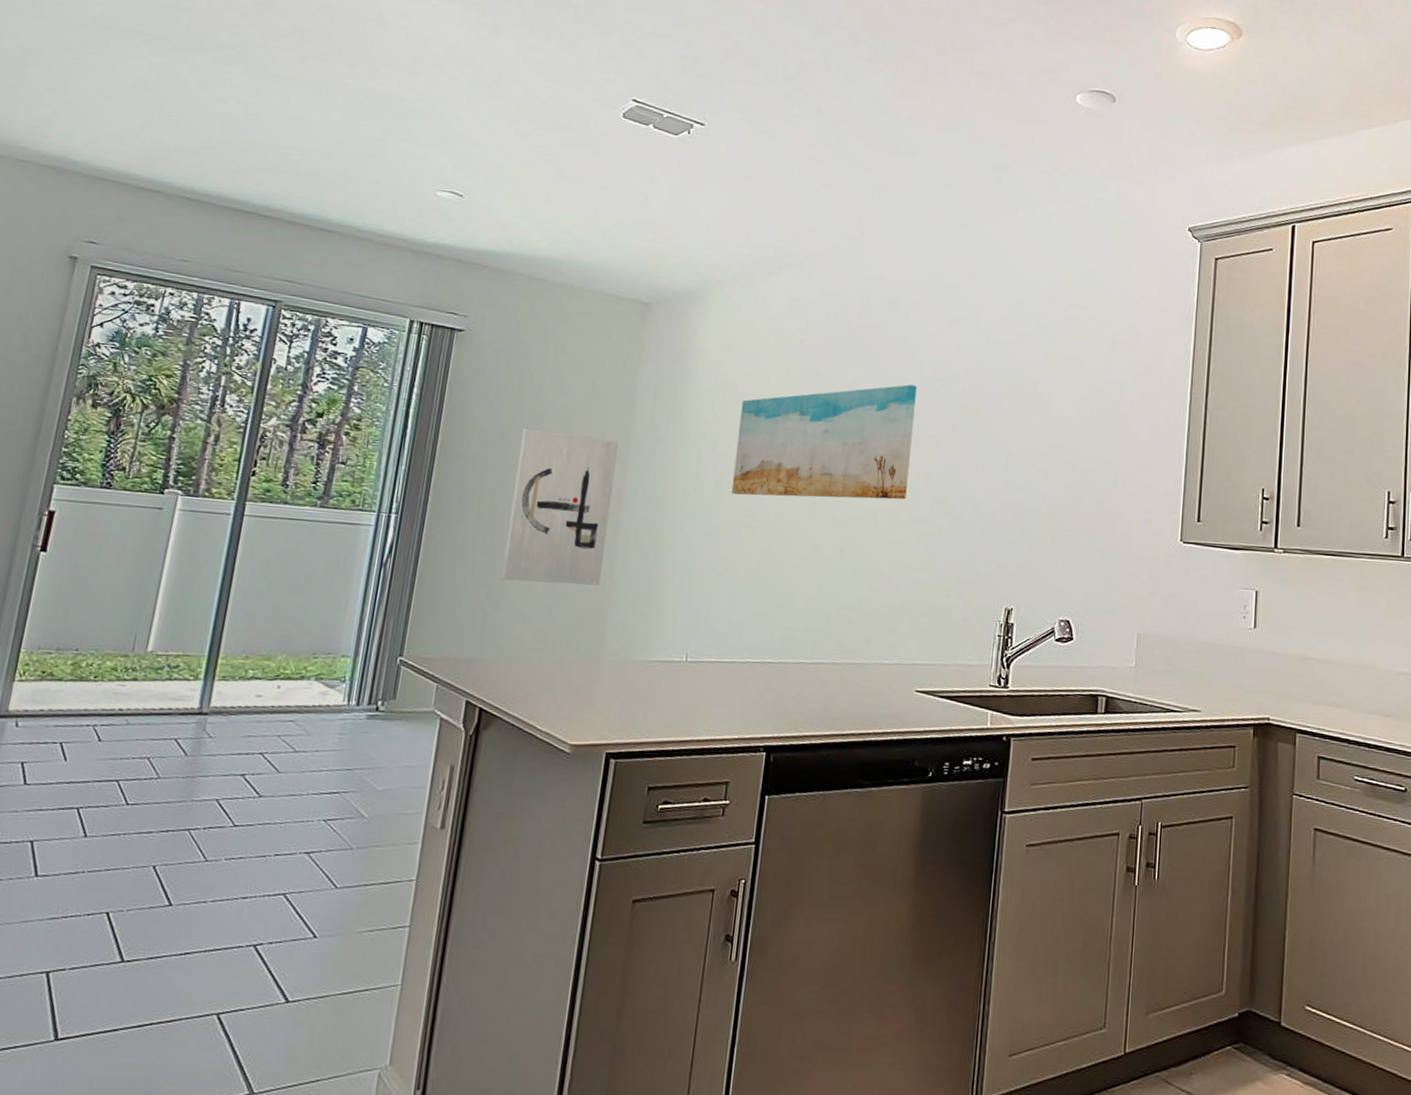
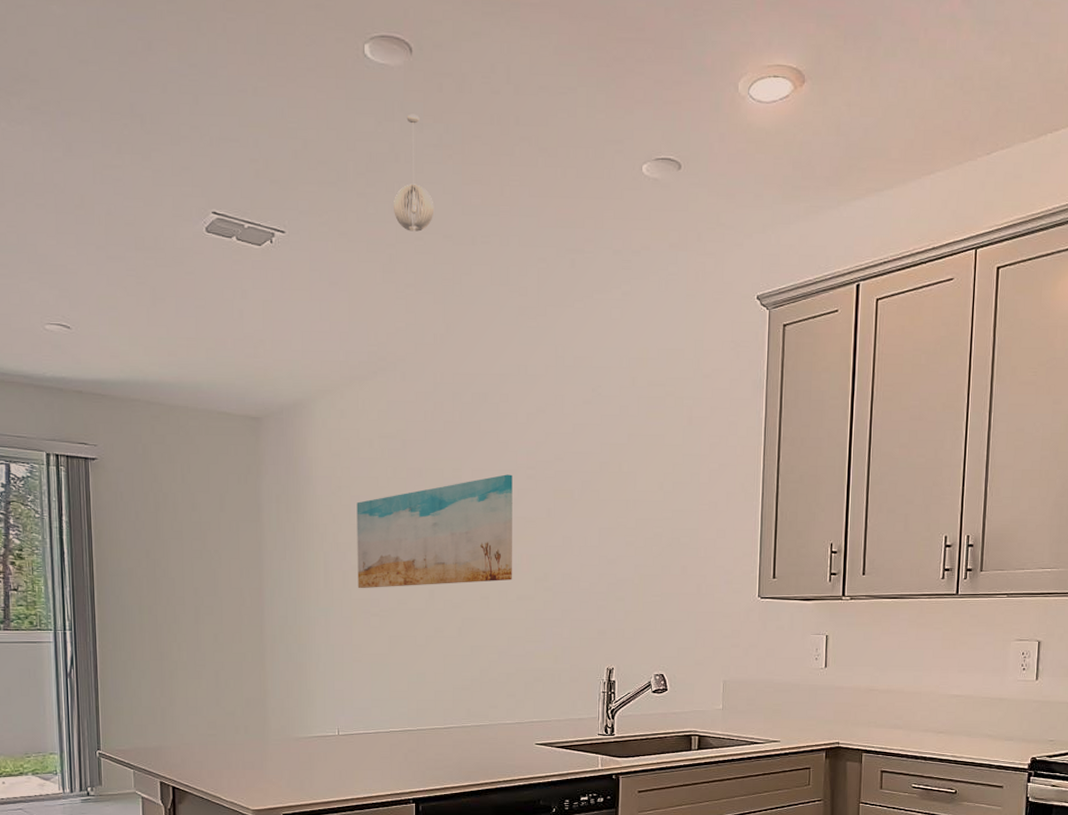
wall art: present [500,428,619,586] -> none [165,544,255,679]
pendant light: none [819,28,862,136] -> present [394,114,434,232]

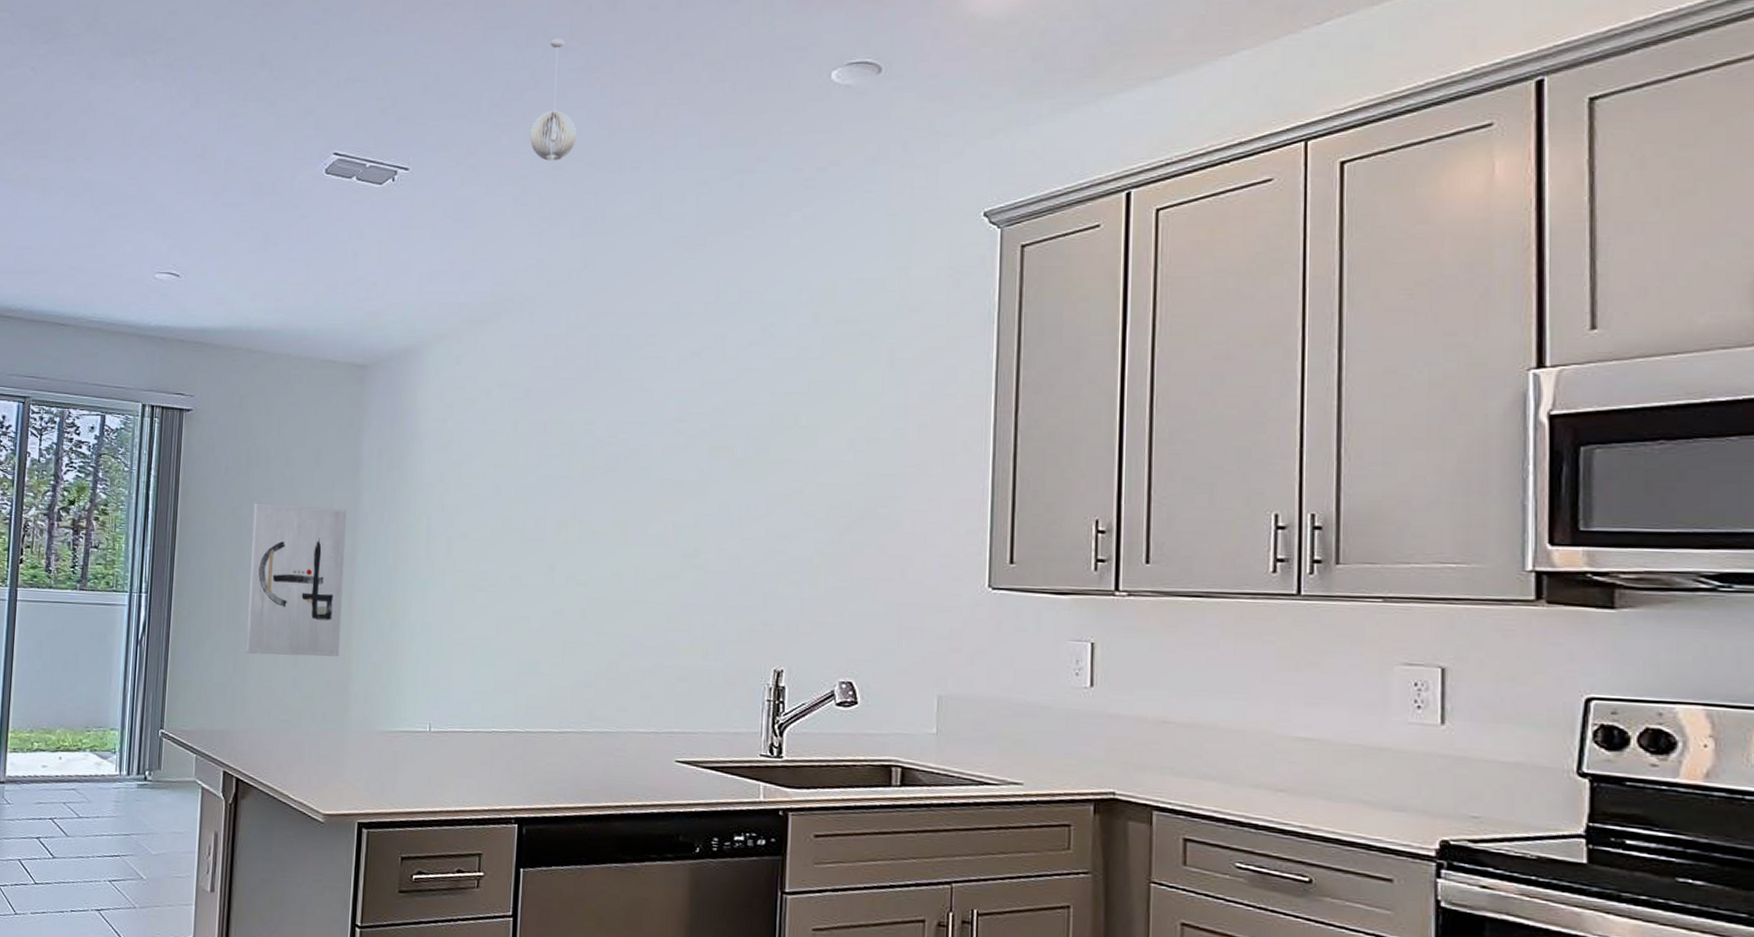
wall art: none [165,544,255,679] -> present [245,503,347,657]
wall art: present [356,474,513,589] -> none [463,428,658,559]

